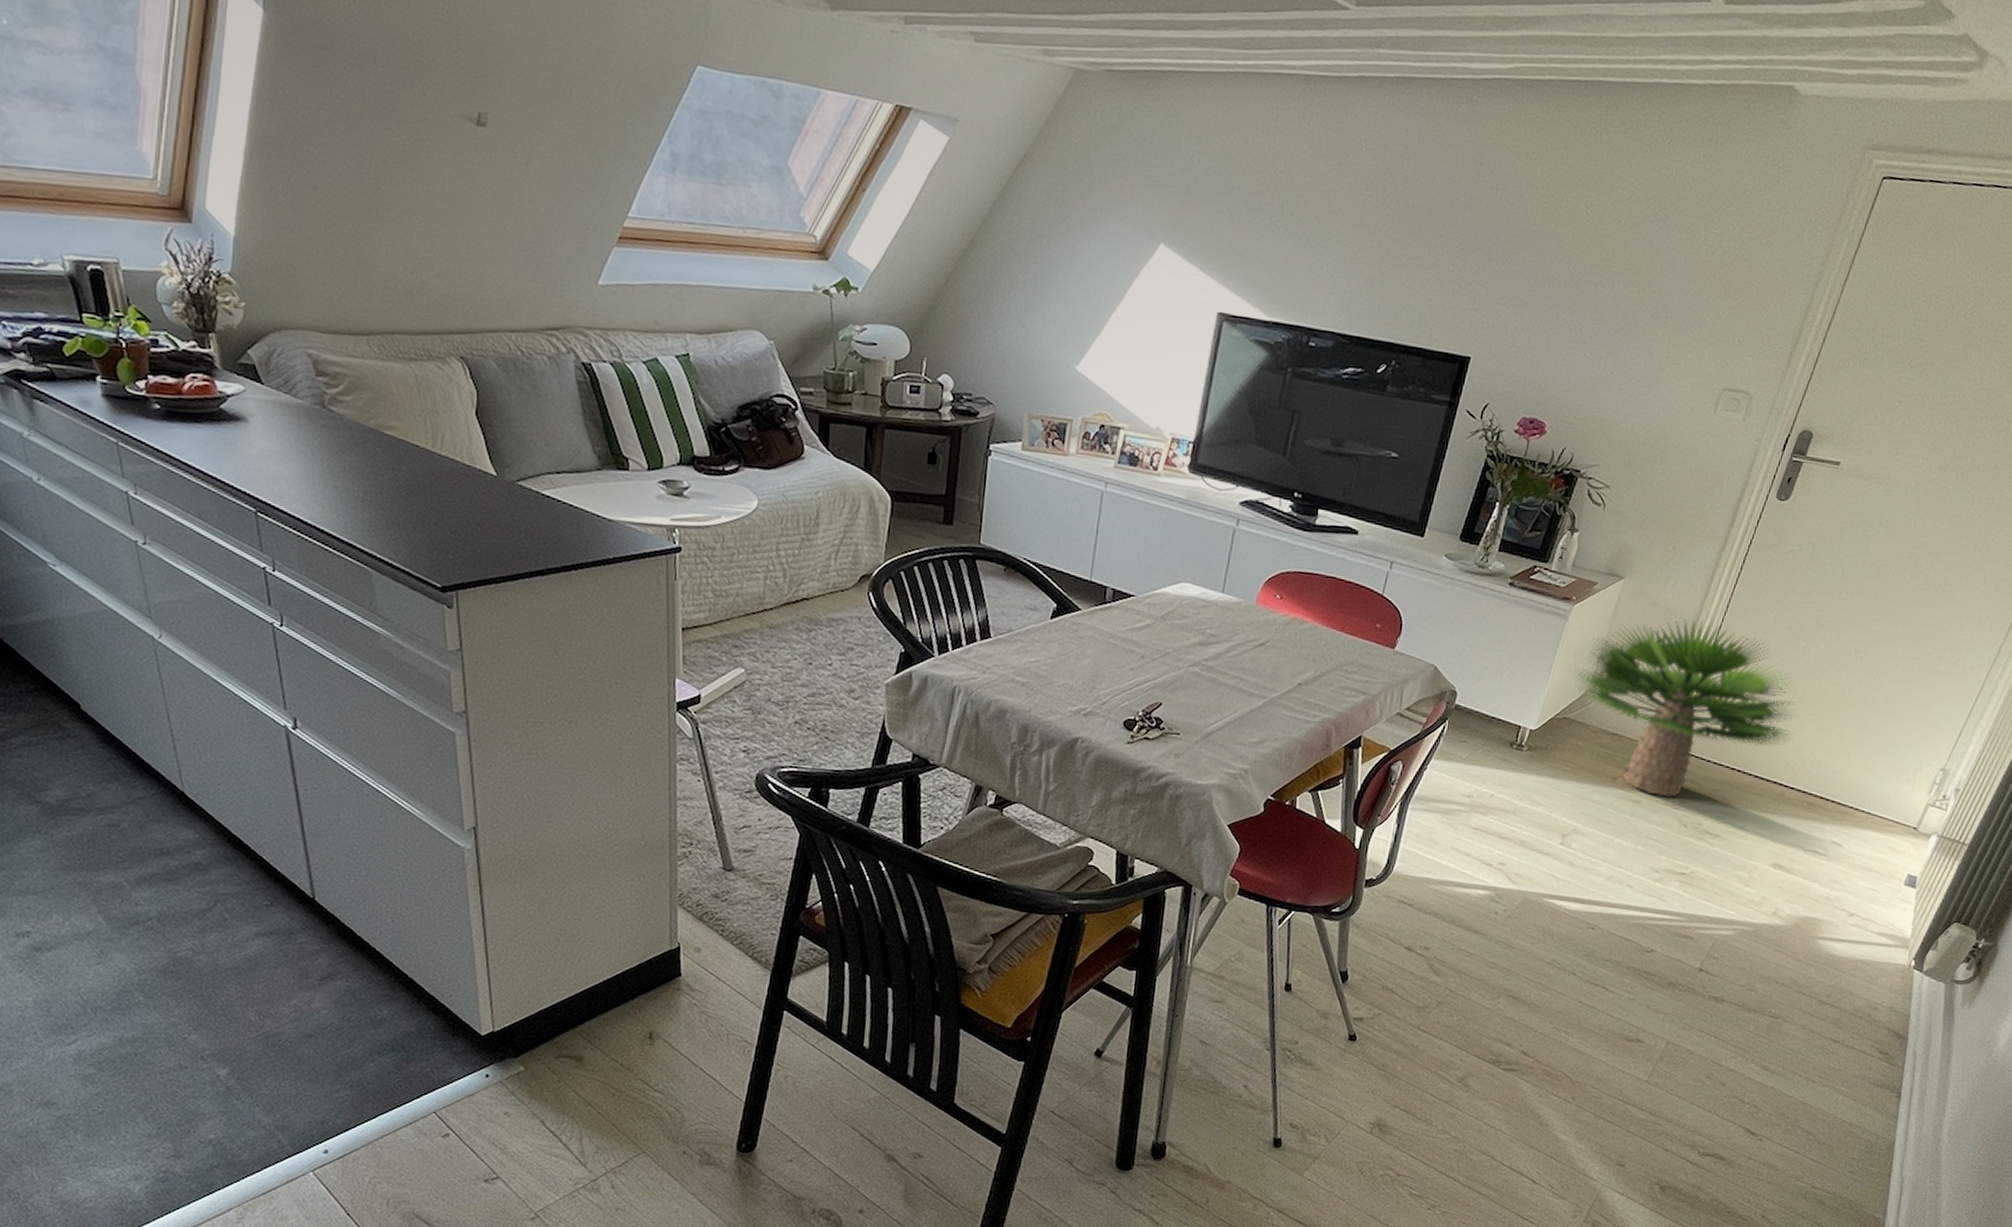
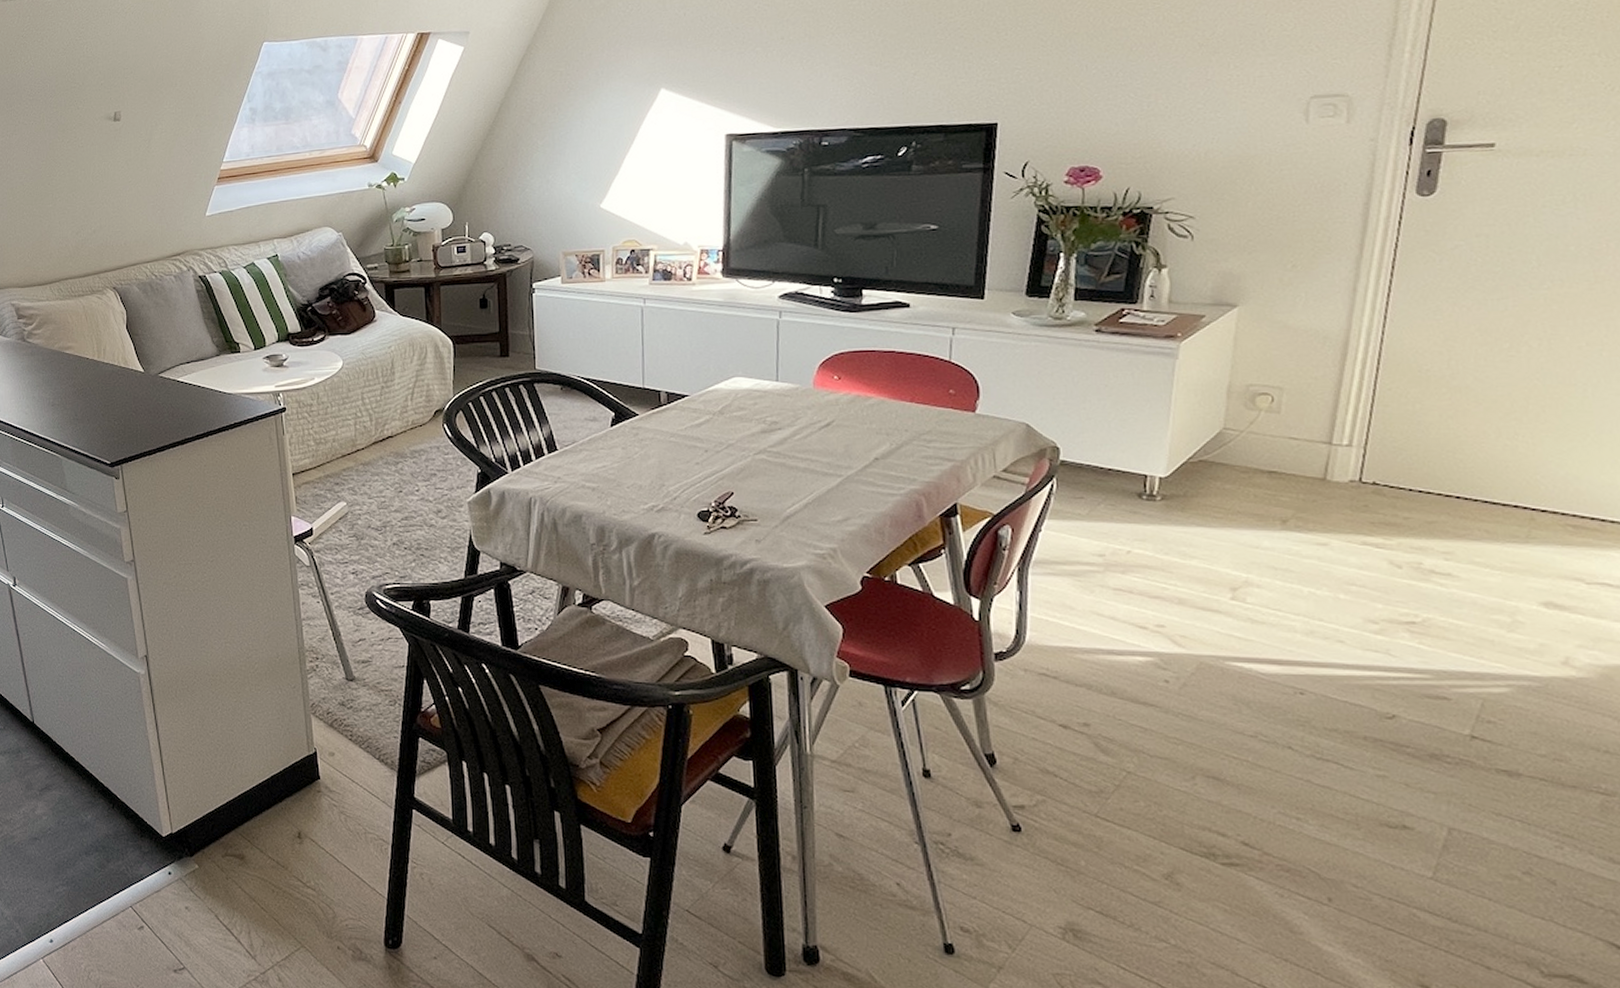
potted plant: present [1574,619,1796,797] -> none [1200,336,1522,535]

